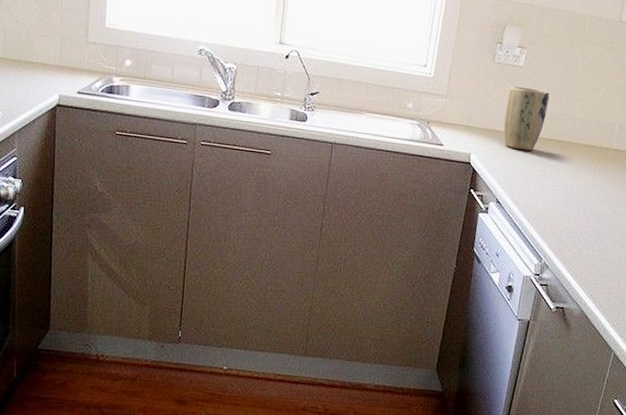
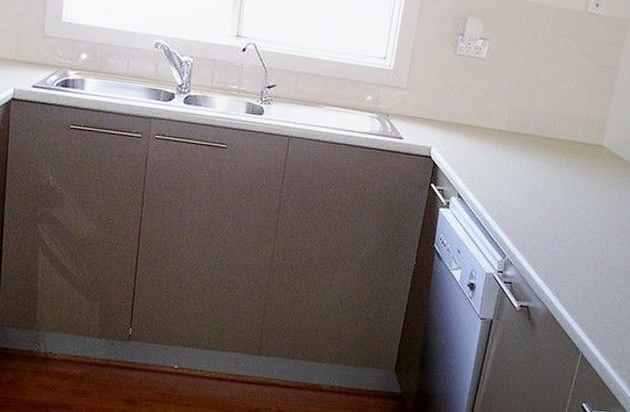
plant pot: present [503,86,550,151] -> none [465,78,513,145]

